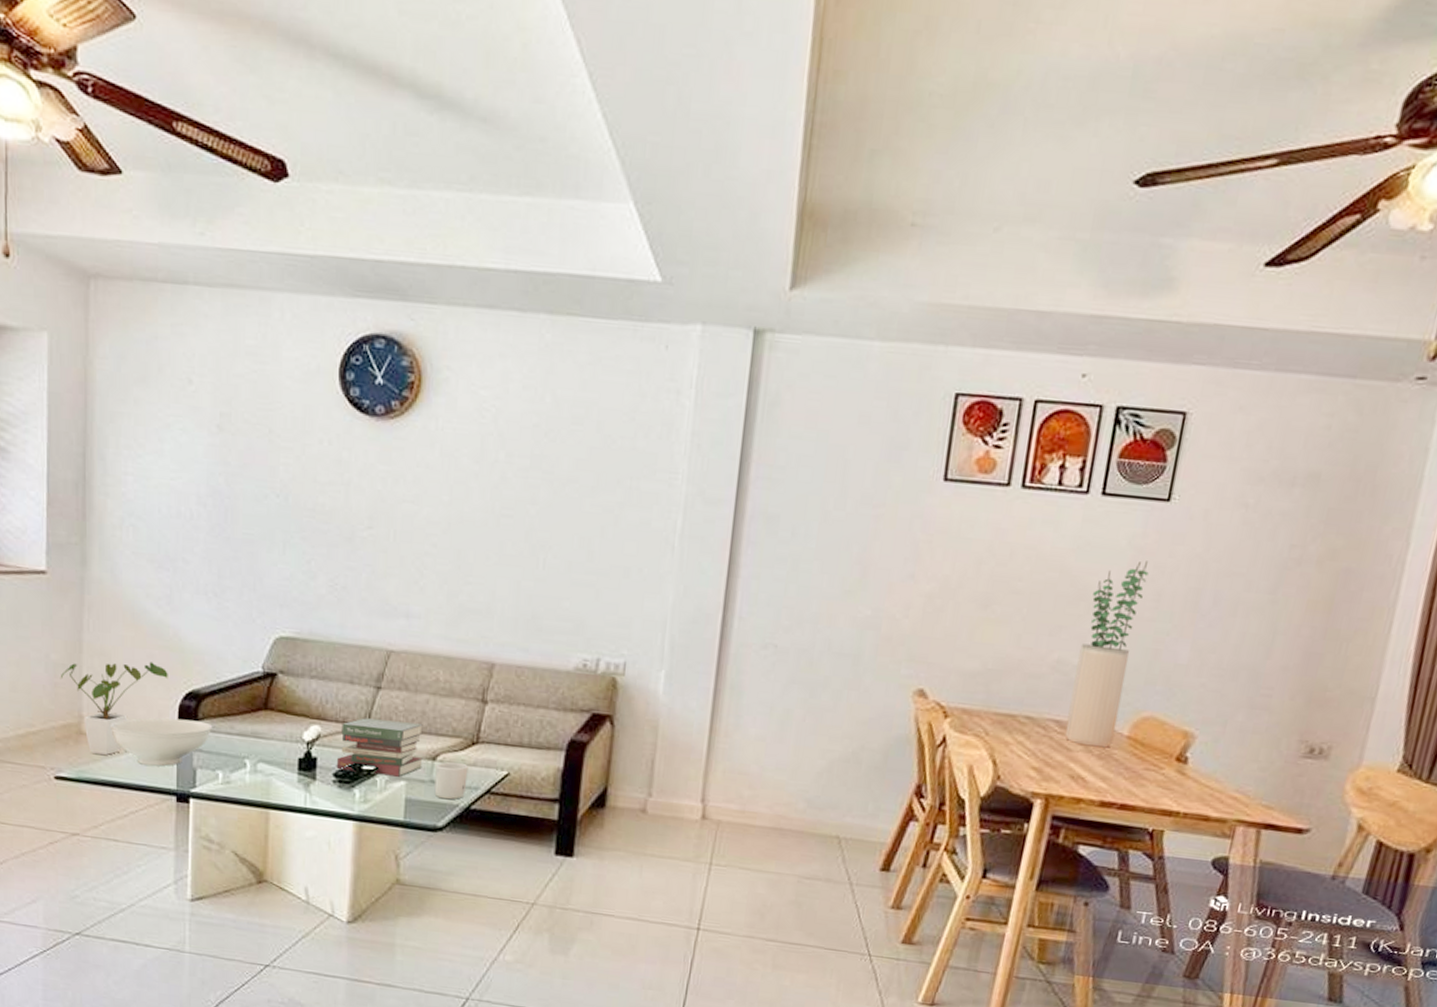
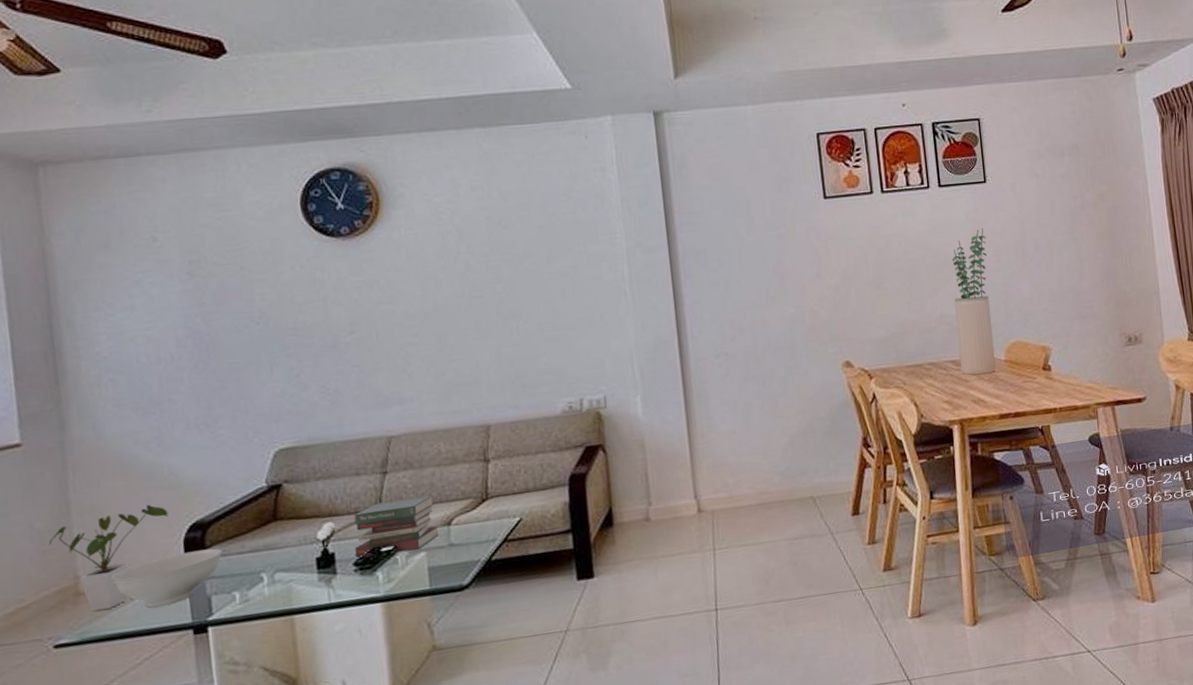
mug: present [434,761,468,800] -> none [451,520,485,559]

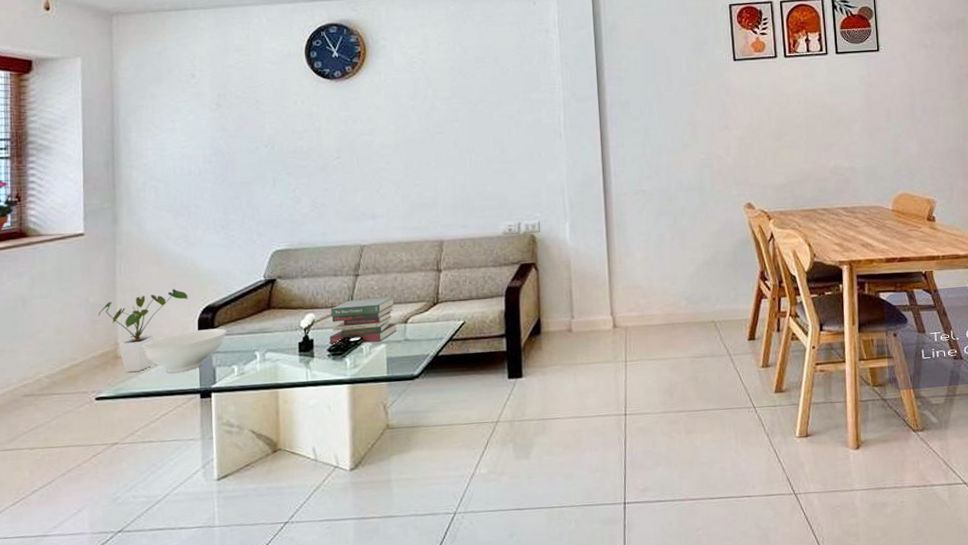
vase: present [952,228,996,376] -> none [846,91,884,222]

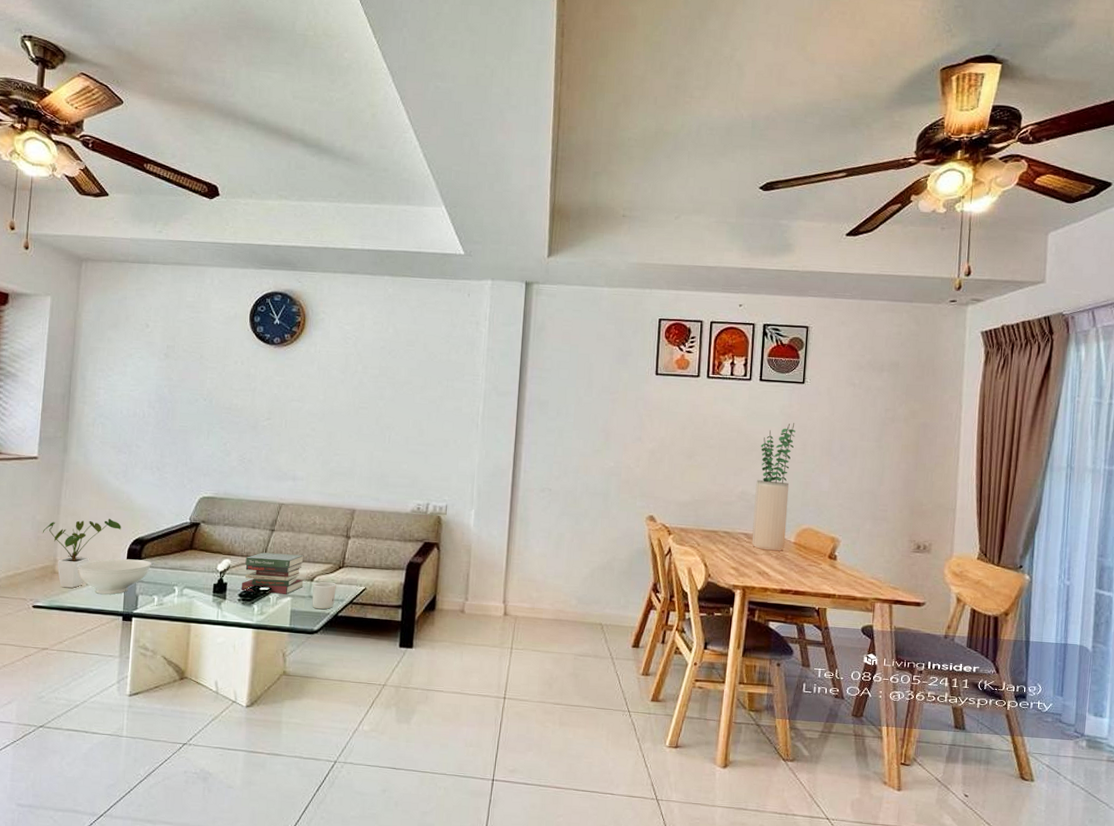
mug: none [407,320,434,353] -> present [312,581,337,610]
vase: none [846,91,884,222] -> present [751,423,796,552]

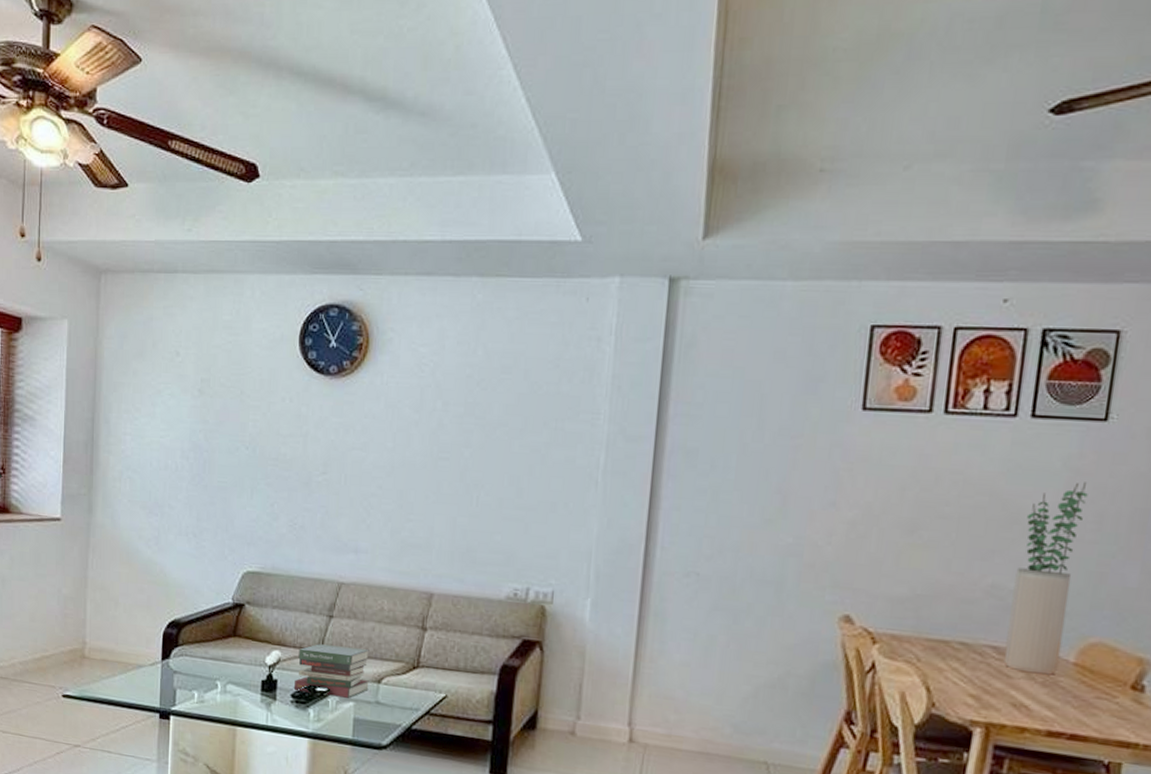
house plant: present [42,518,121,588] -> none [69,594,155,677]
decorative bowl: present [76,558,152,595] -> none [107,644,191,687]
mug: present [312,581,337,610] -> none [379,684,410,720]

